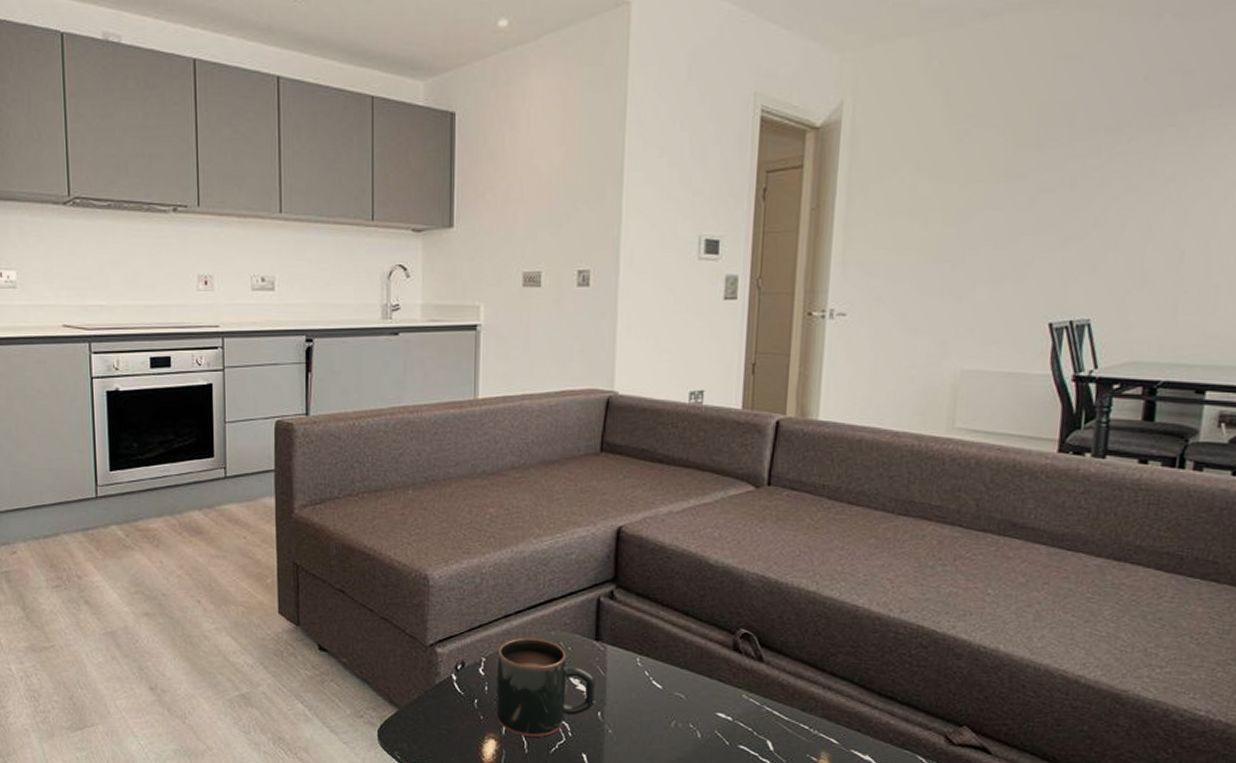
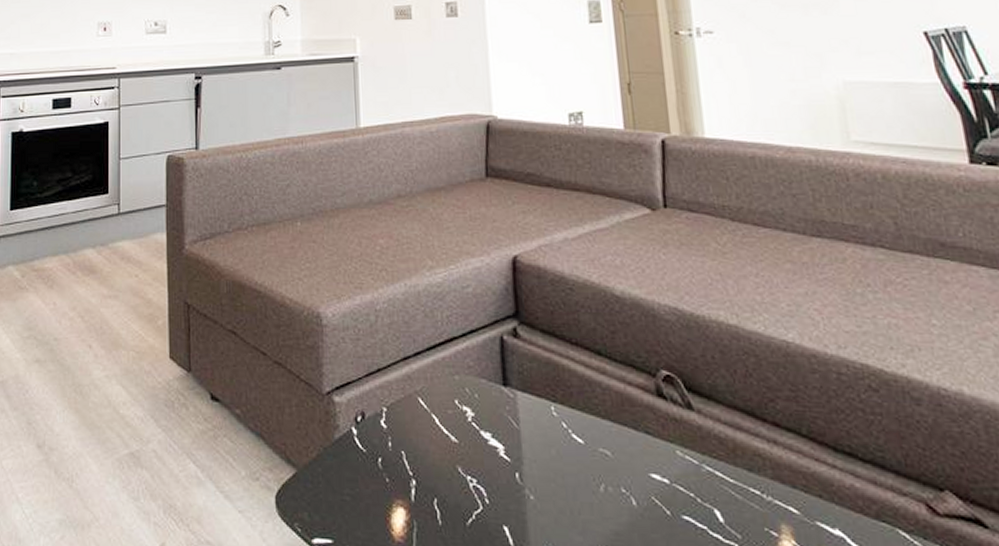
mug: present [495,637,595,737] -> none [398,383,510,505]

